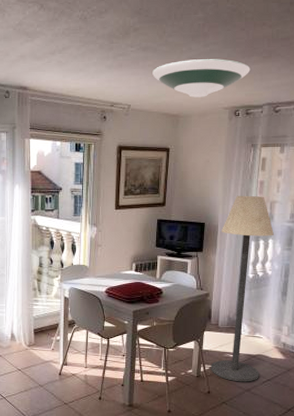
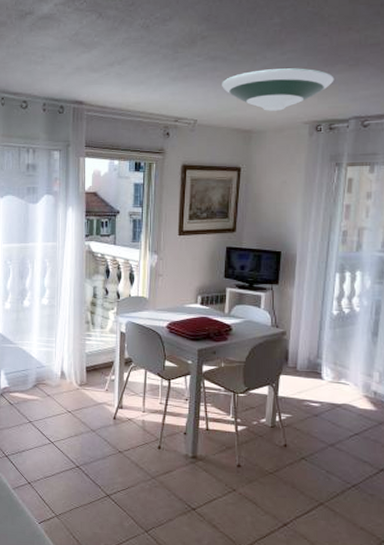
floor lamp: present [211,195,274,382] -> none [288,221,362,436]

